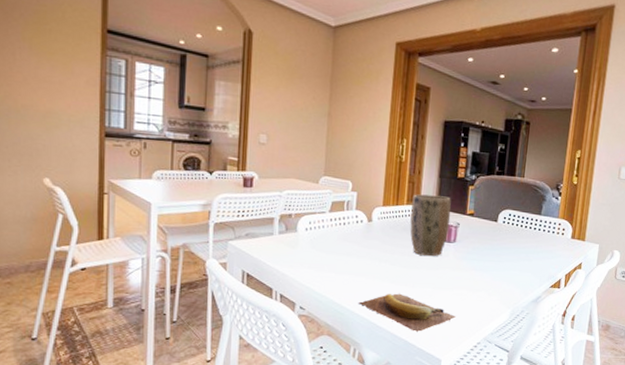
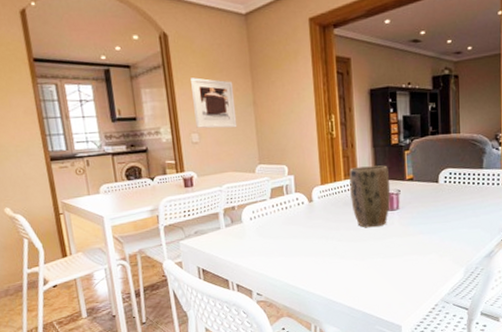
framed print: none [266,79,311,136] -> present [191,77,238,129]
banana: present [358,293,457,332] -> none [312,267,411,302]

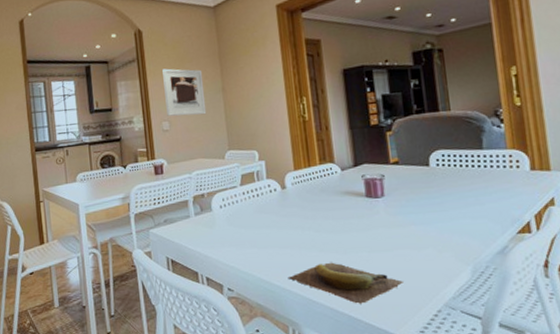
banana: none [312,267,411,302] -> present [288,262,405,304]
plant pot: present [349,165,391,227] -> none [324,148,373,217]

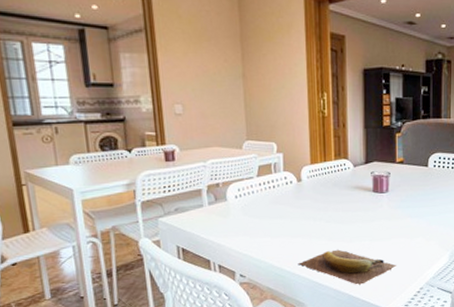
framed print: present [162,68,207,116] -> none [175,45,225,101]

